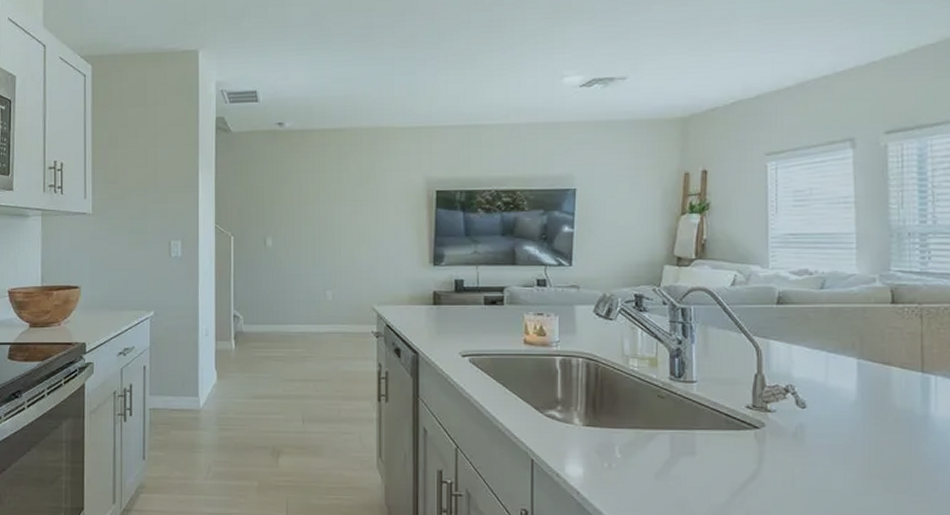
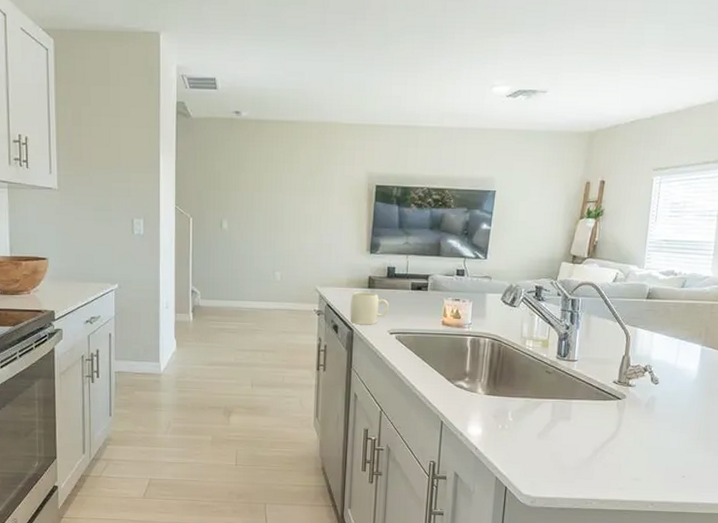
mug: none [414,310,460,347] -> present [350,292,390,325]

